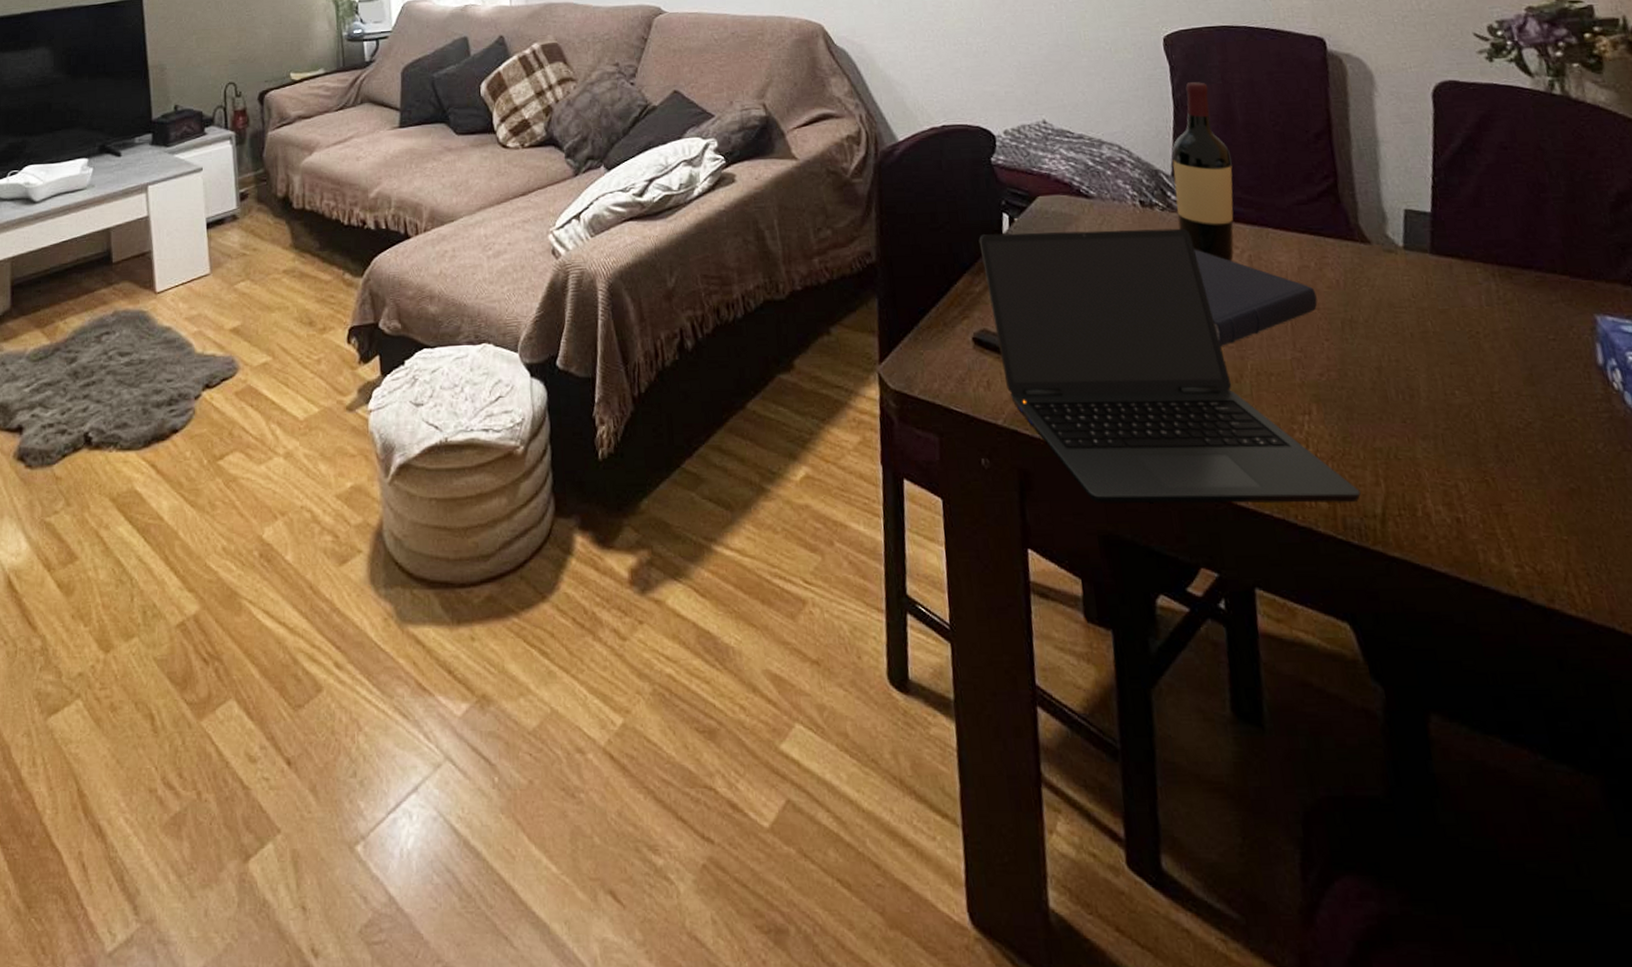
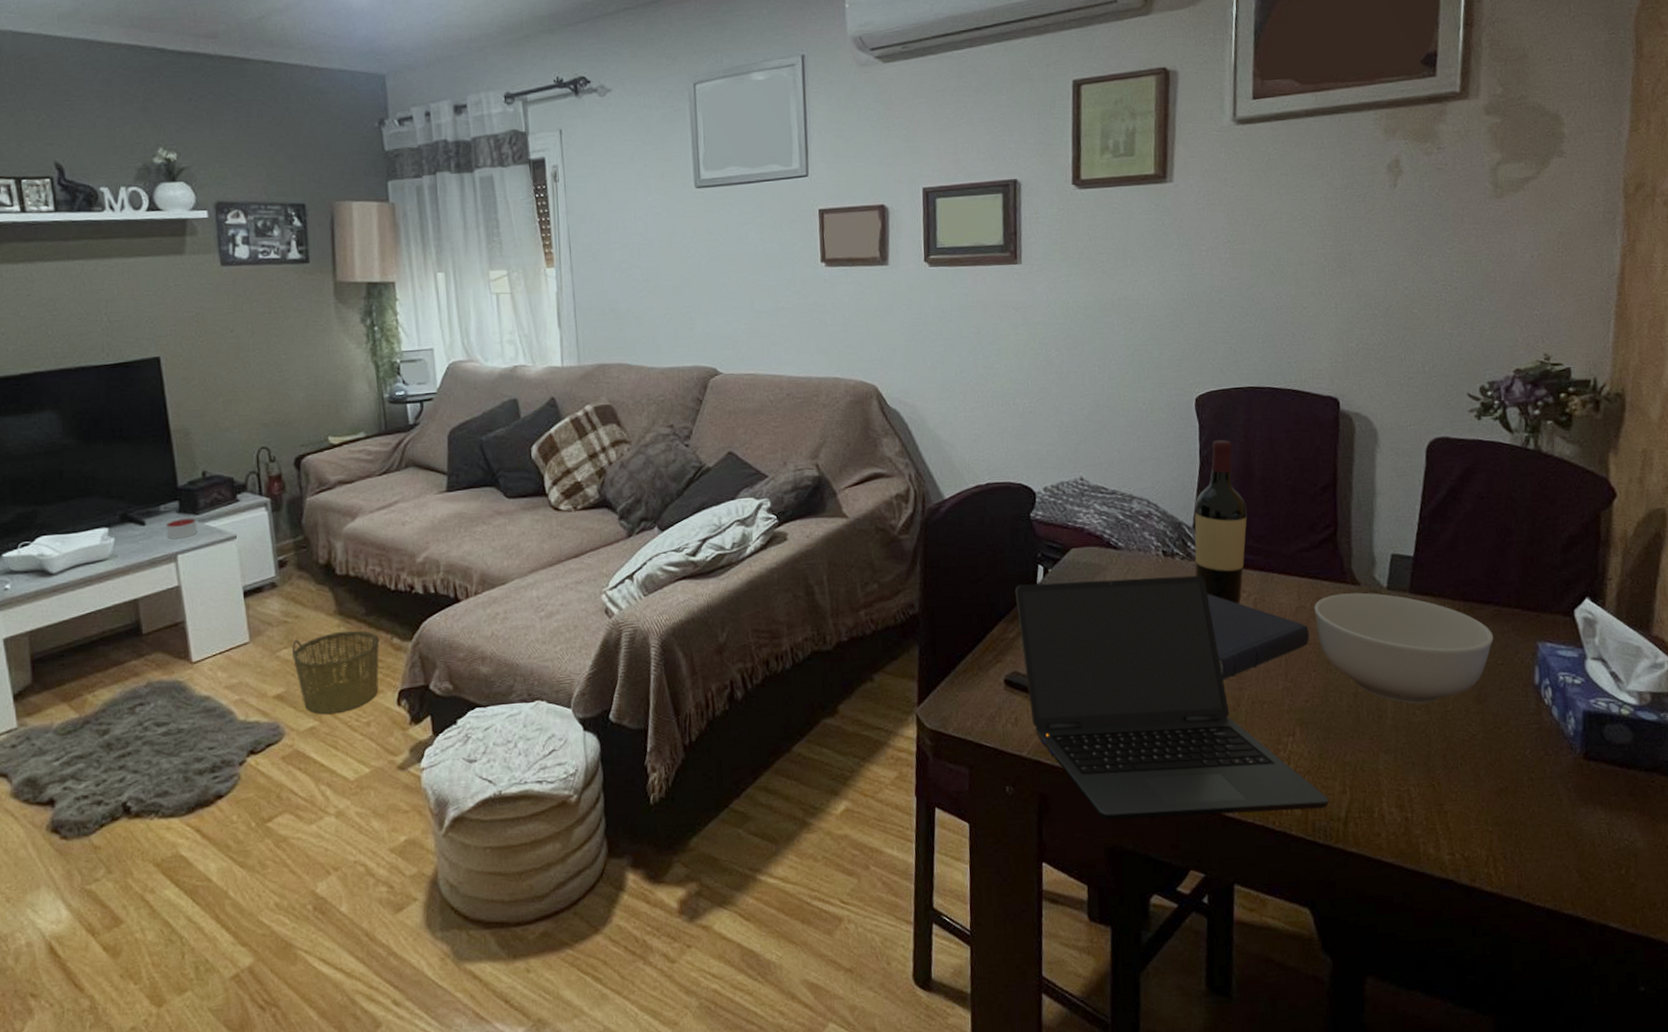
candle: none [139,149,168,171] -> present [165,517,198,539]
basket: none [248,264,332,350] -> present [291,630,380,715]
bowl: none [1319,252,1541,383] -> present [1314,592,1494,704]

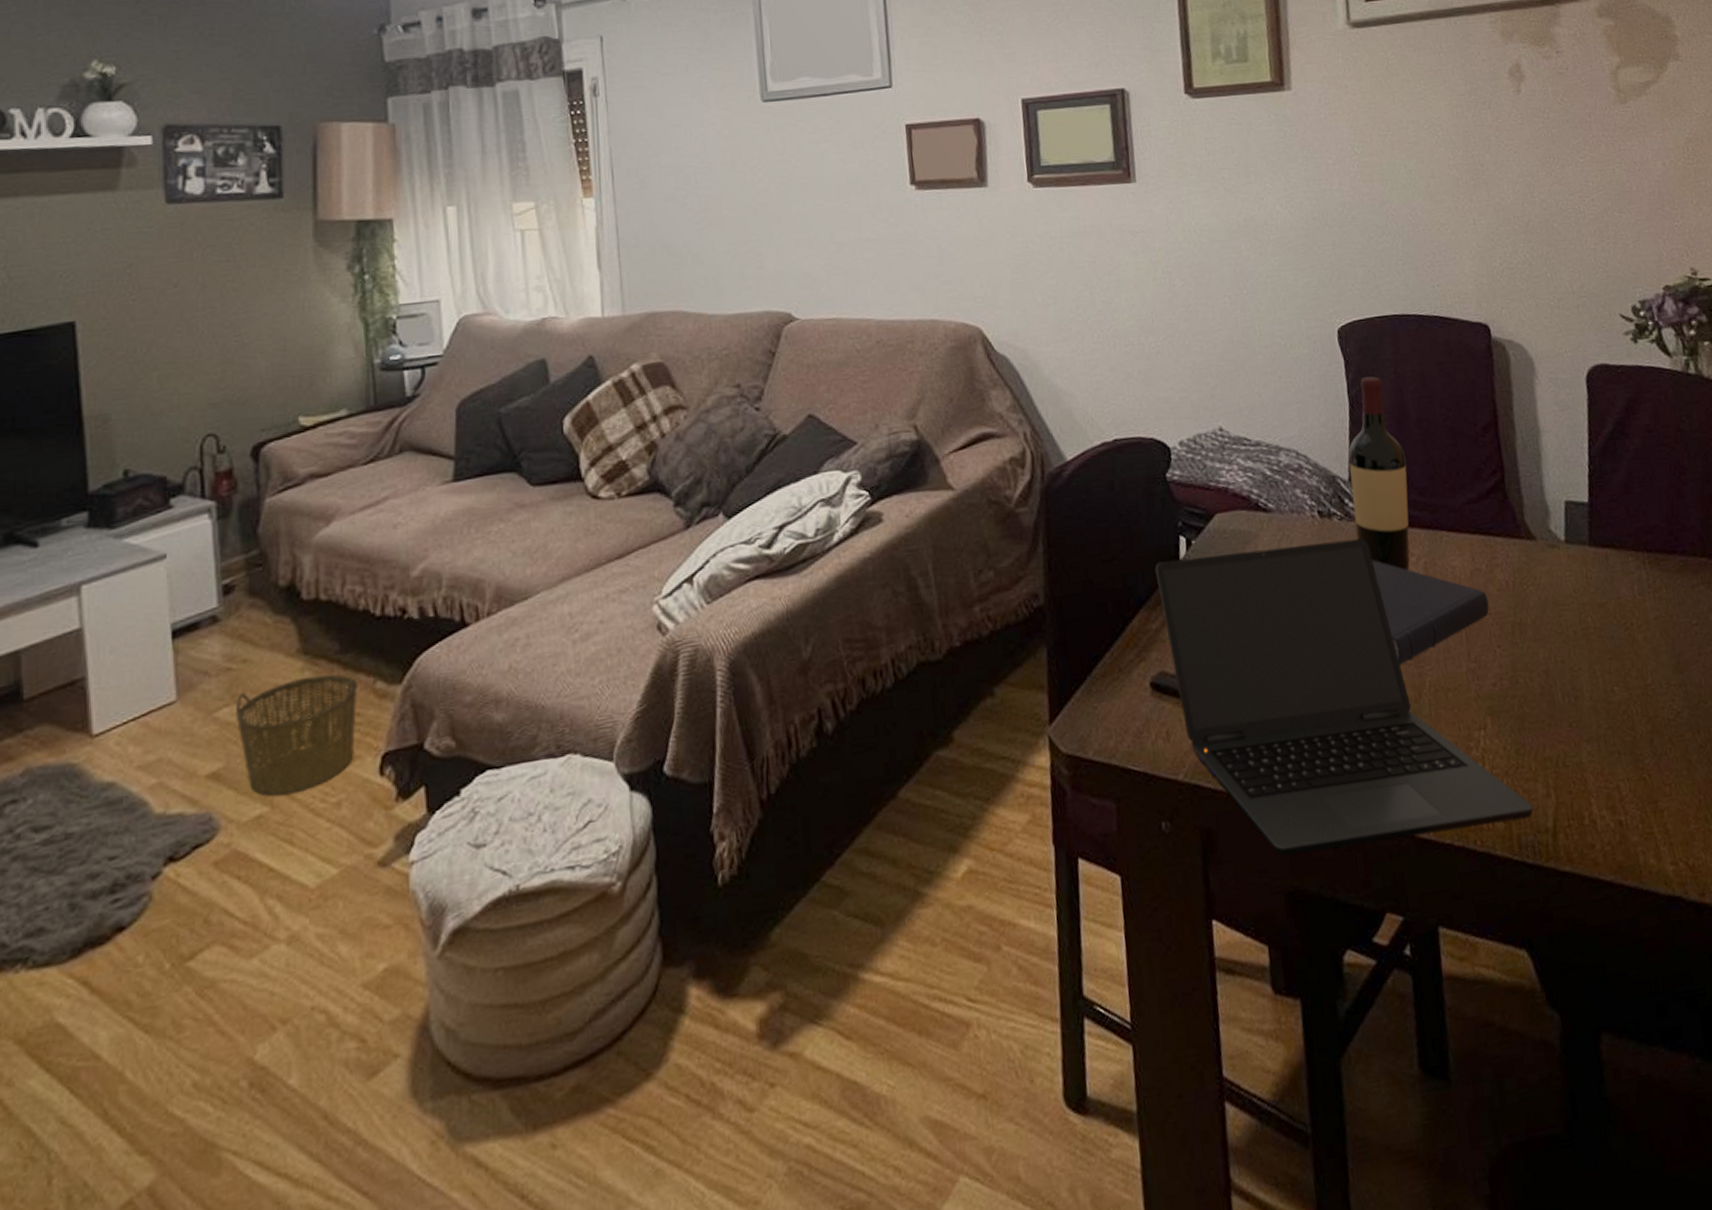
candle: present [165,517,198,539] -> none [67,533,113,565]
bowl: present [1314,592,1494,704] -> none [1490,548,1685,679]

